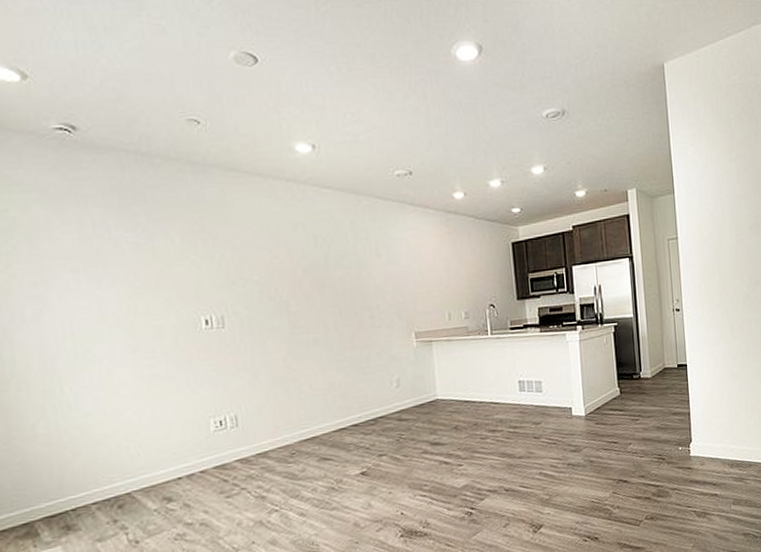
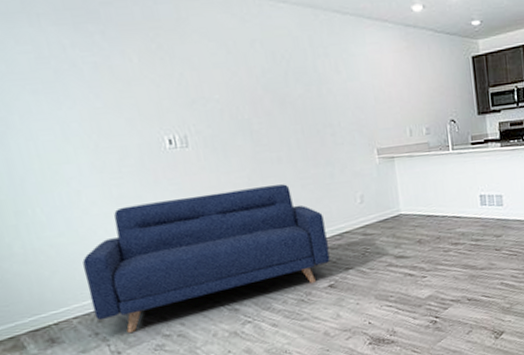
sofa: none [107,366,364,520] -> present [82,184,330,333]

